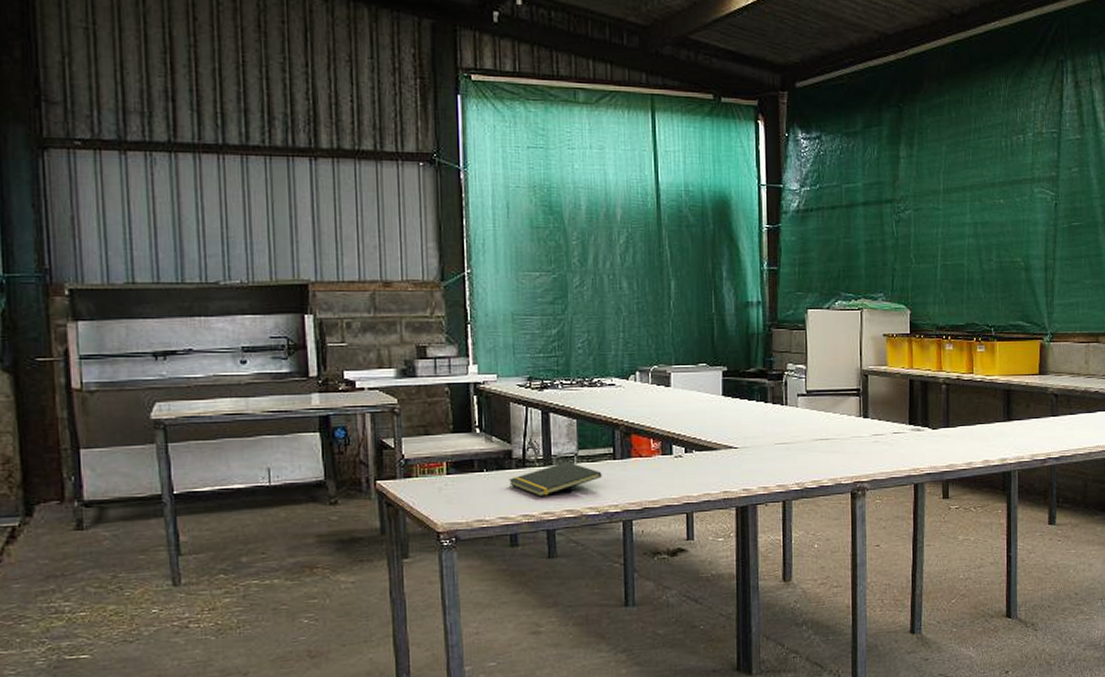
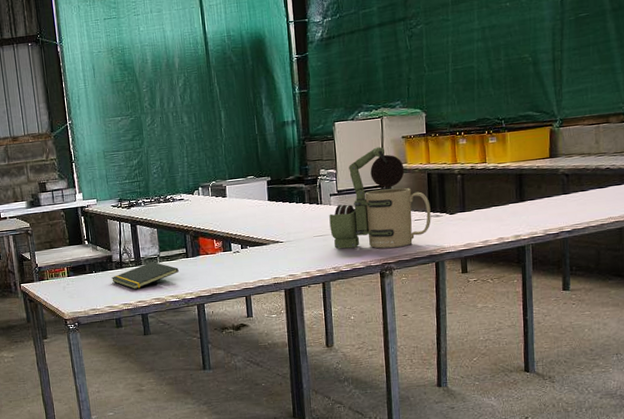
cocoa: none [795,343,912,465] -> present [329,147,431,249]

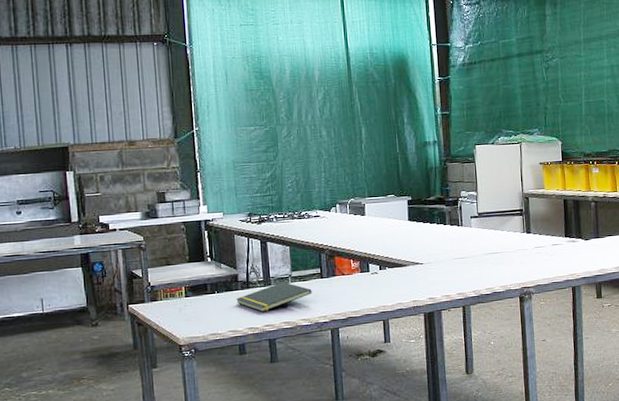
cocoa: present [329,147,431,249] -> none [470,171,568,273]

